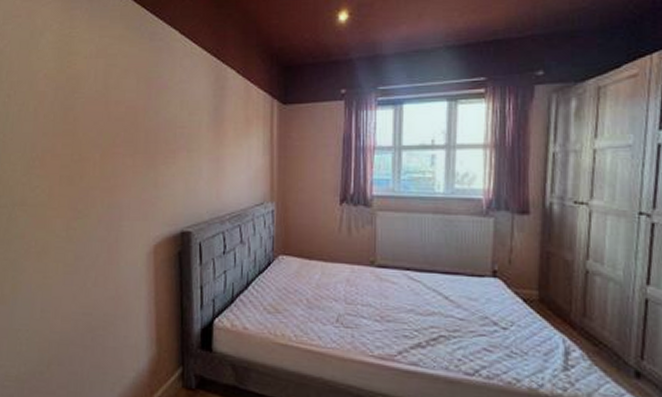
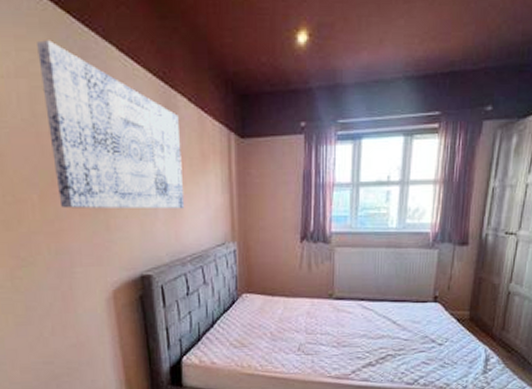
wall art: none [115,28,228,169] -> present [37,40,185,209]

